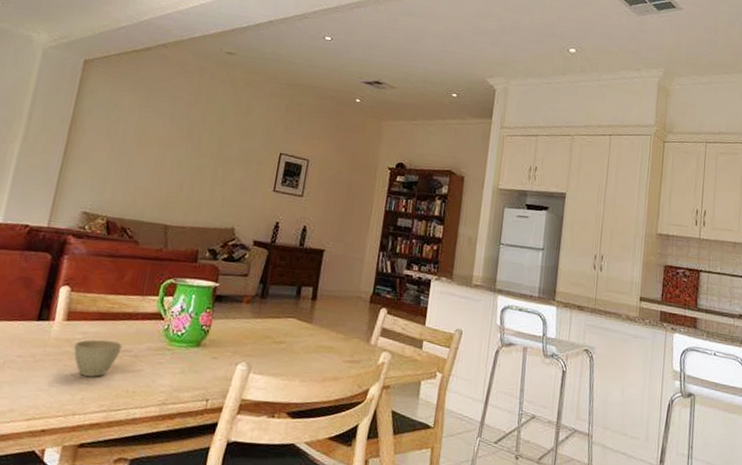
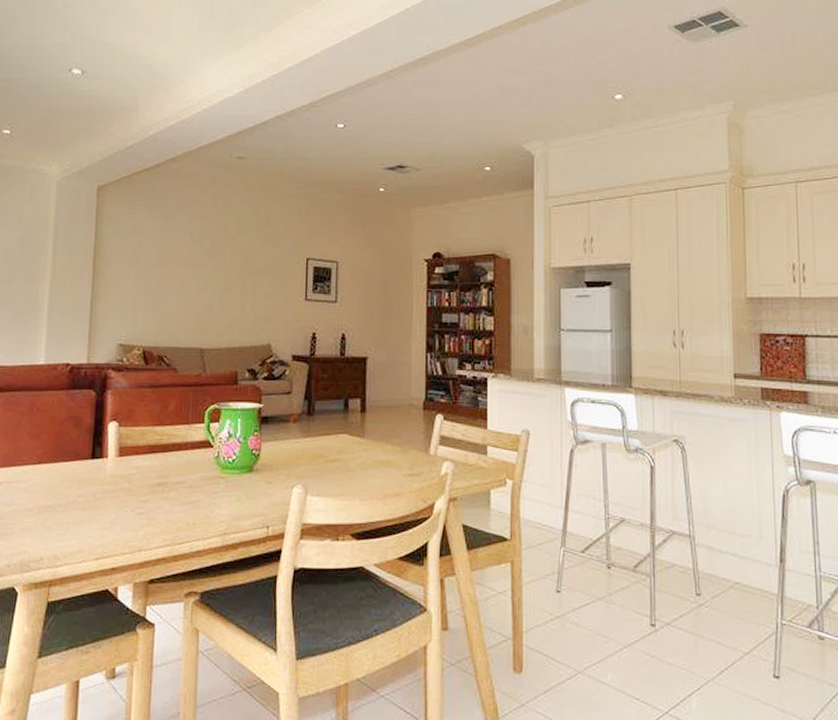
cup: present [73,339,122,377] -> none [130,473,176,511]

